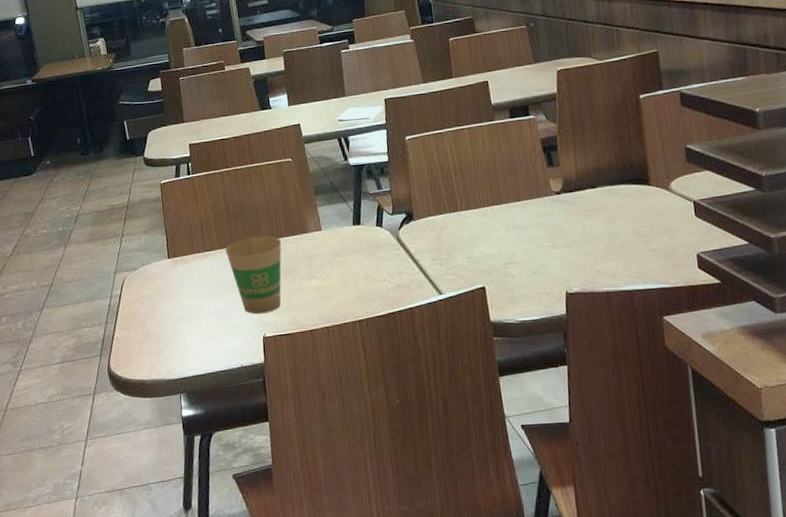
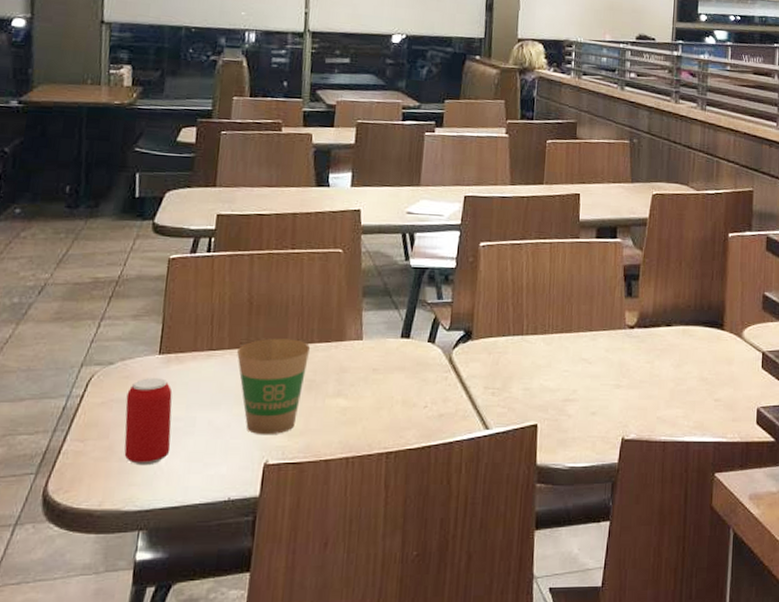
beverage can: none [151,277,191,345] -> present [124,378,173,466]

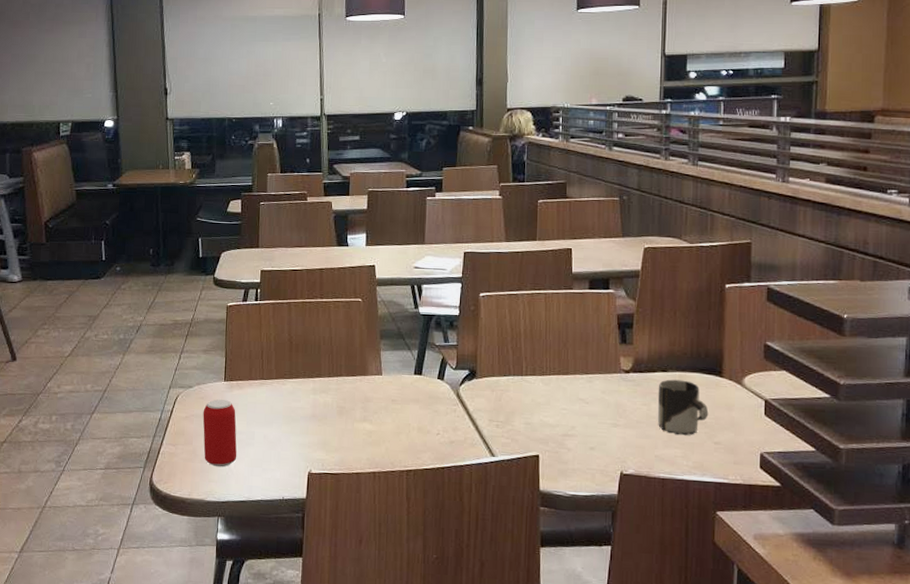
paper cup: present [237,338,311,435] -> none [283,371,340,450]
cup: none [660,334,710,394] -> present [657,379,709,436]

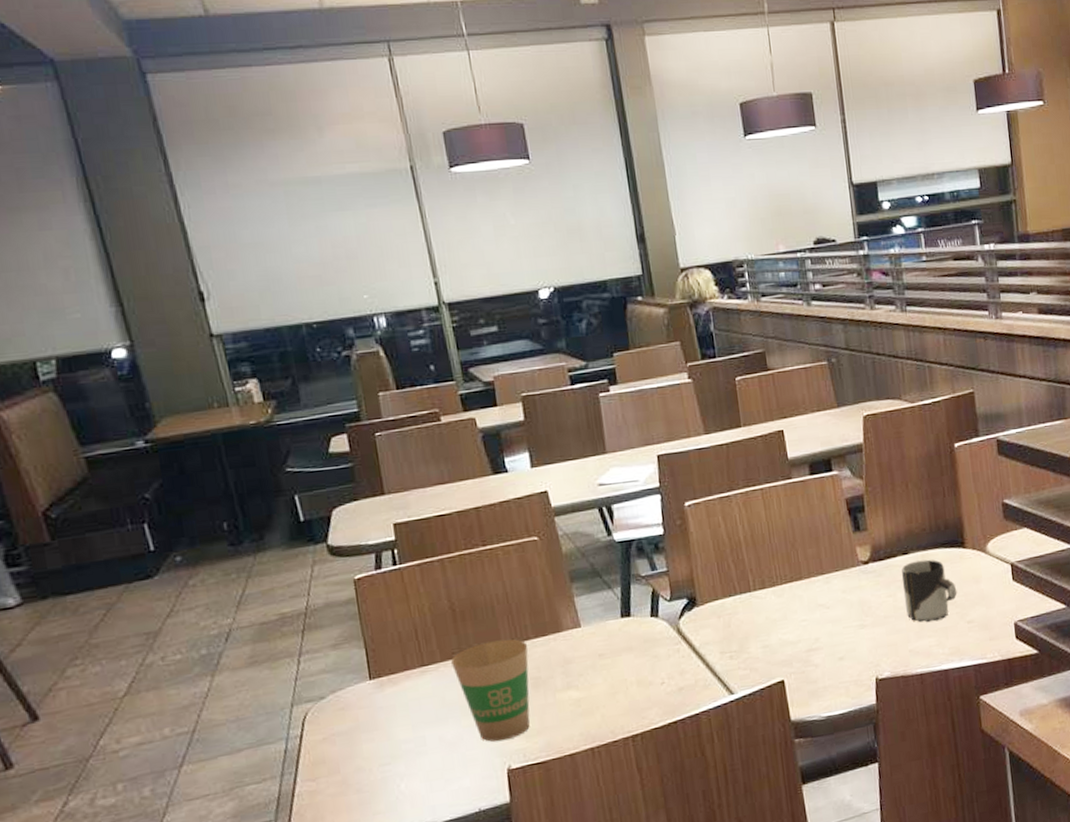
beverage can: present [203,399,237,467] -> none [347,703,407,794]
paper cup: none [283,371,340,450] -> present [451,639,530,742]

